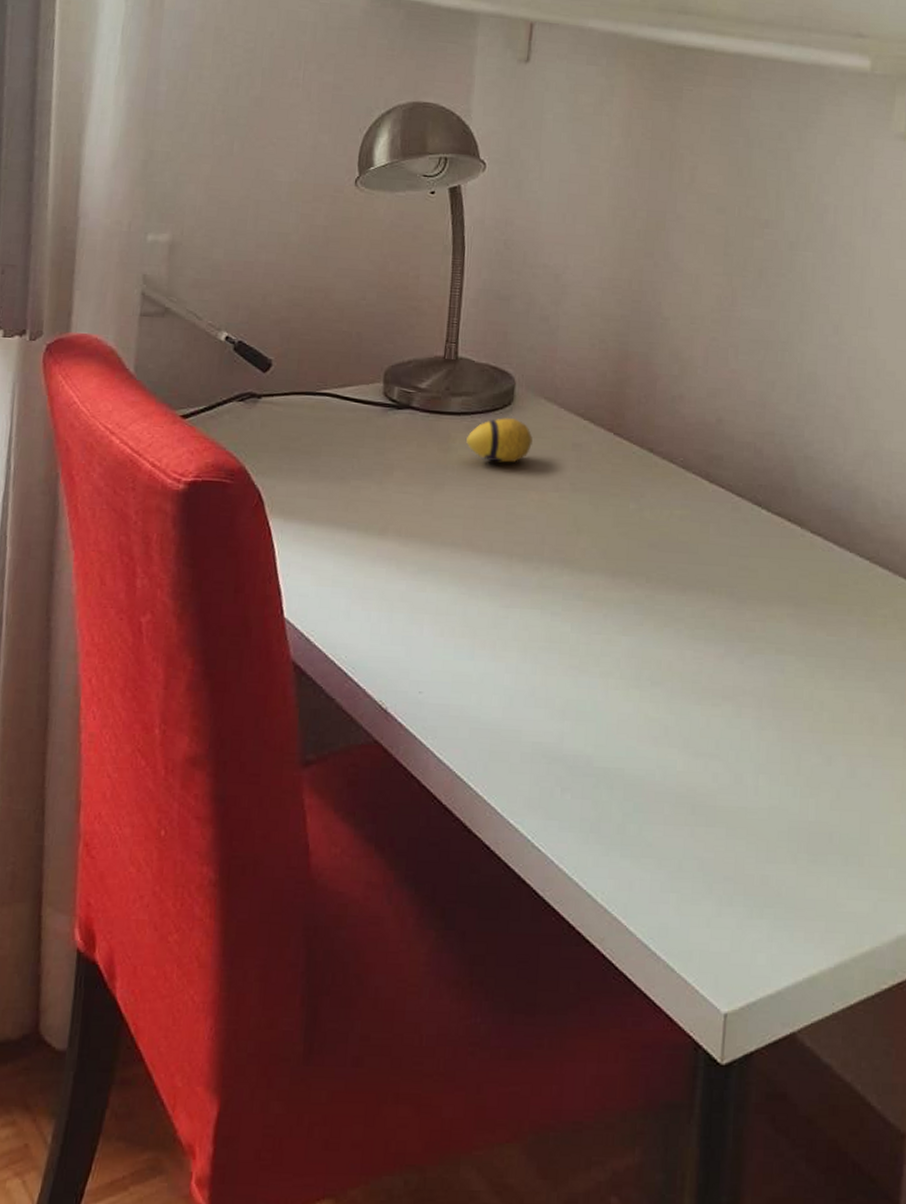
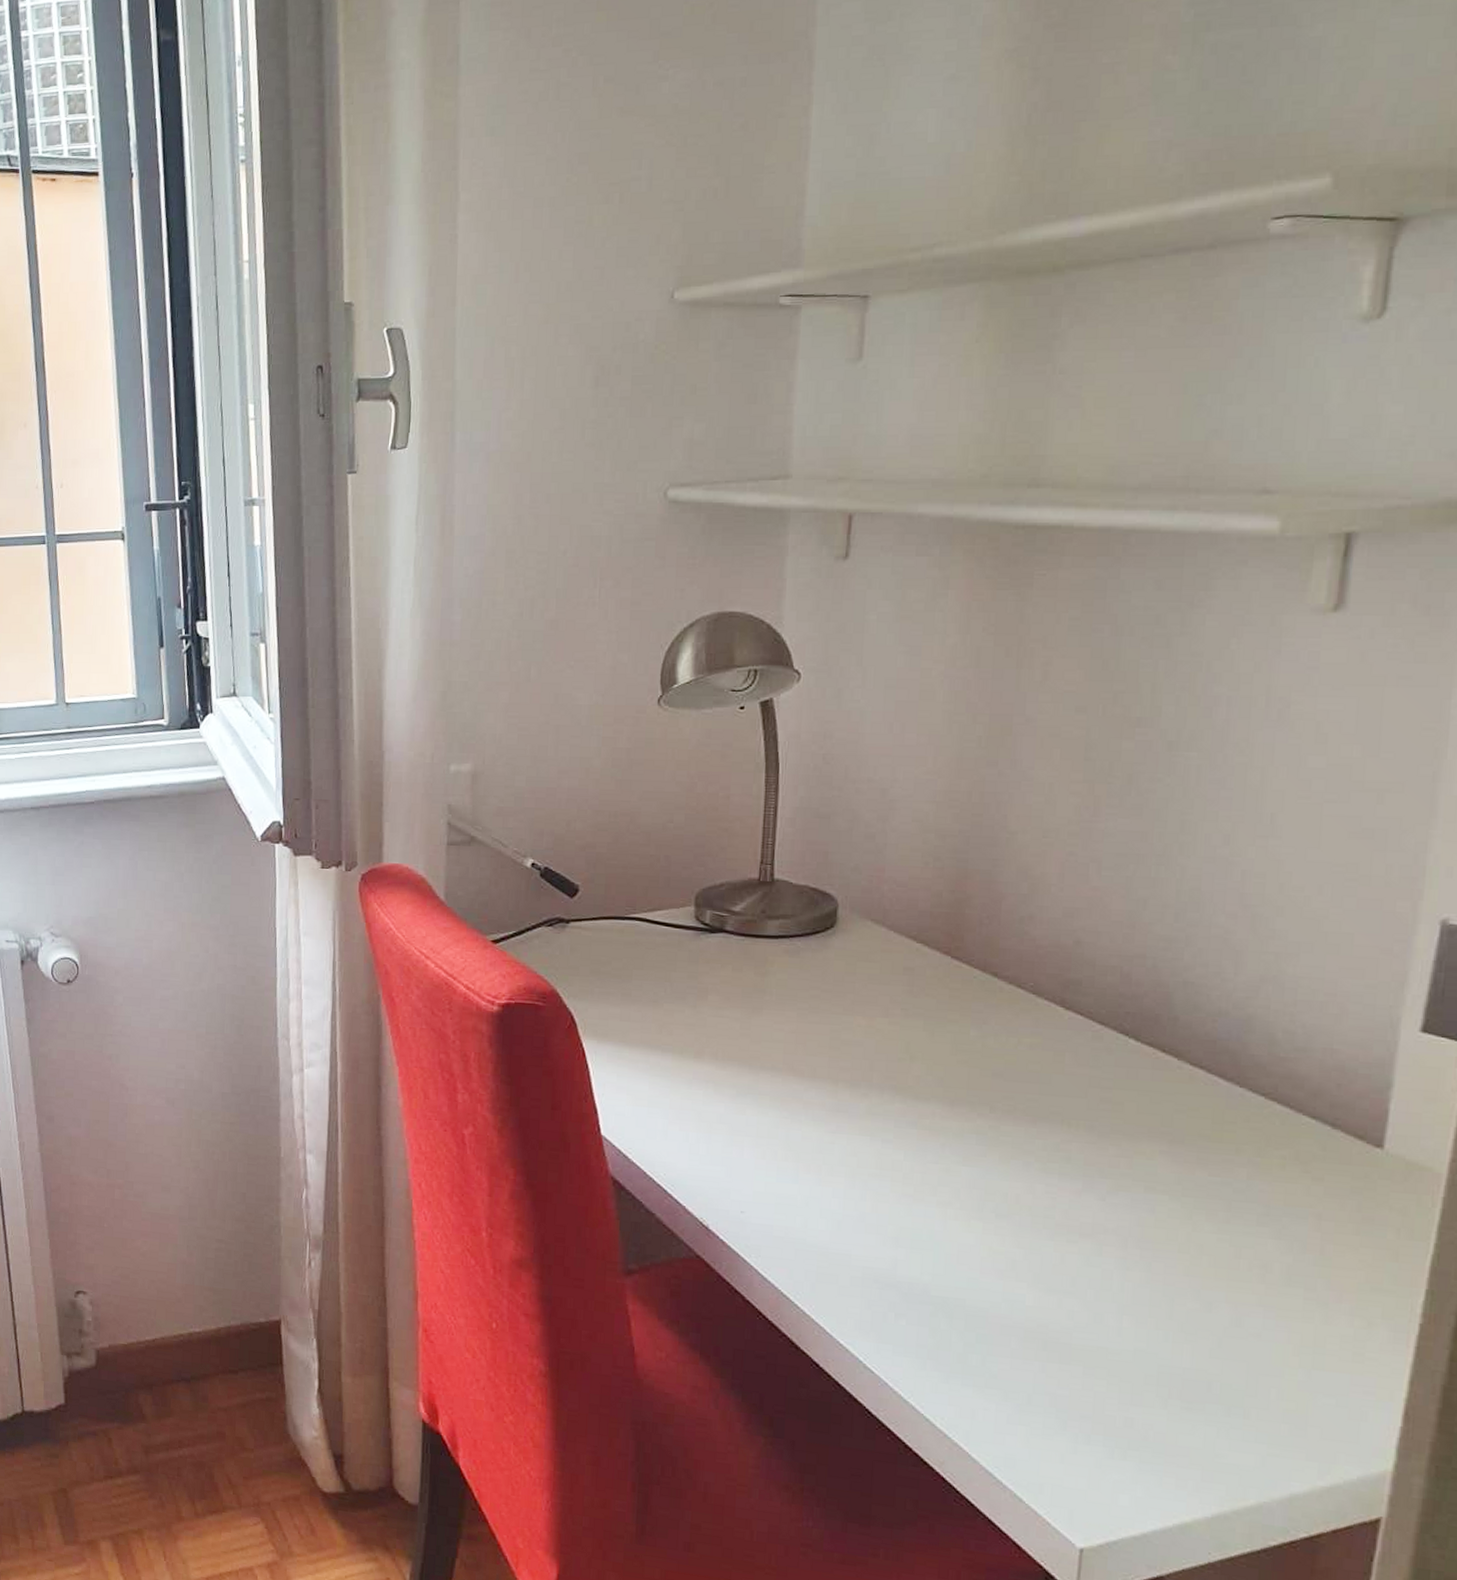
decorative egg: present [466,418,533,463] -> none [785,941,858,988]

